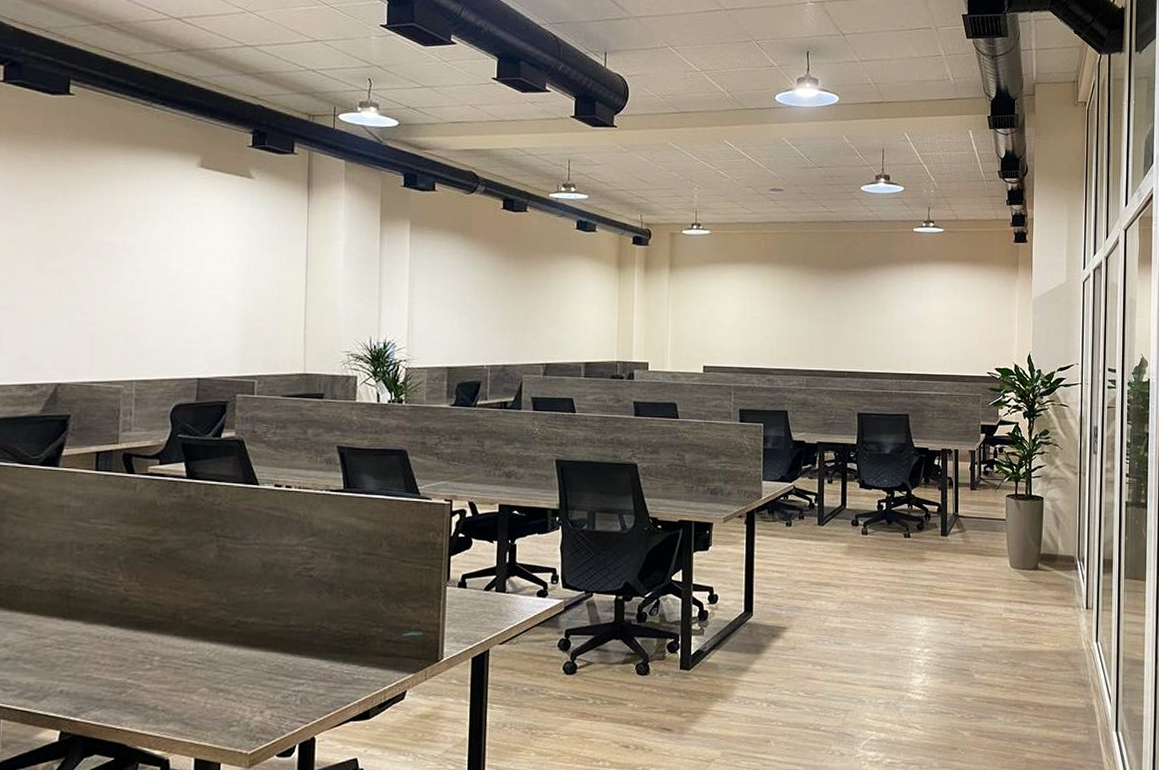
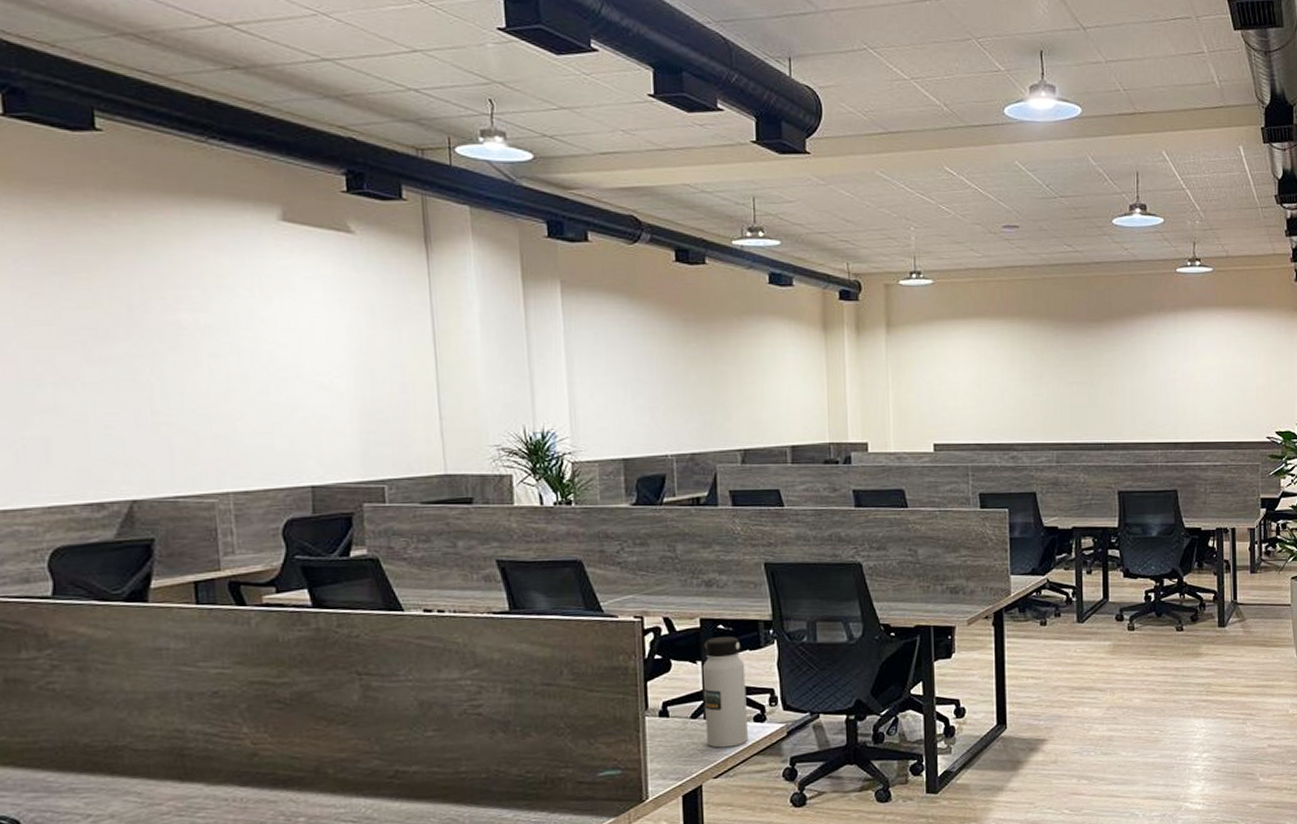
water bottle: none [496,520,534,618] -> present [702,636,748,748]

